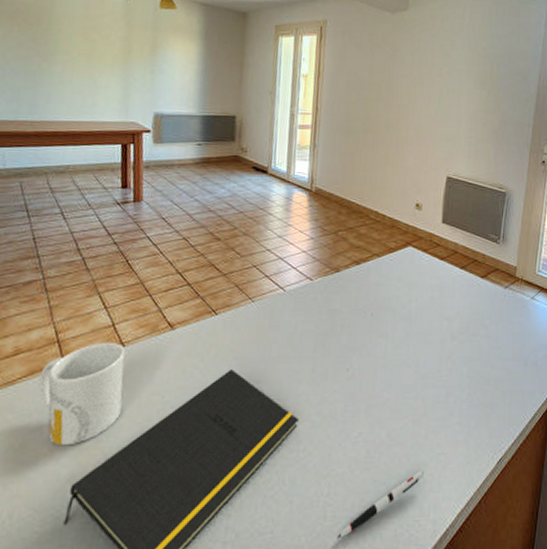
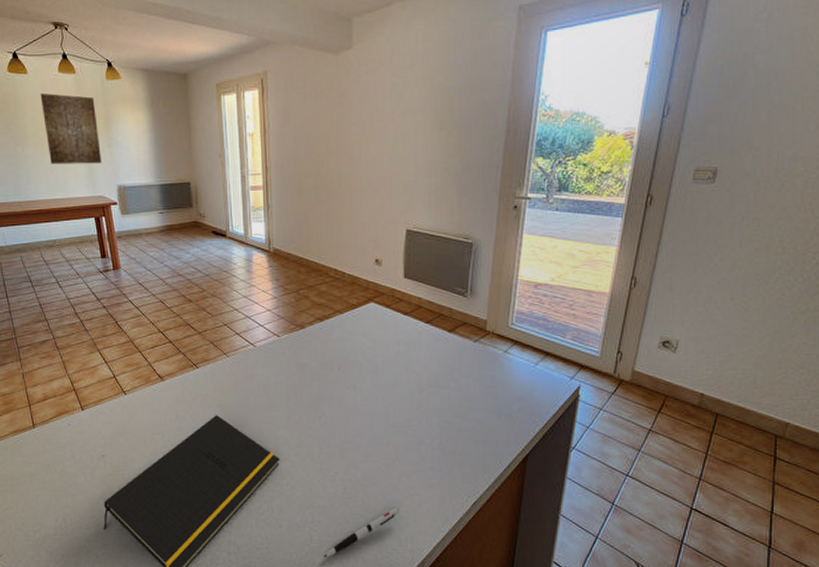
mug: present [38,342,126,446] -> none [66,390,132,472]
wall art: none [79,12,144,89] -> present [40,93,102,165]

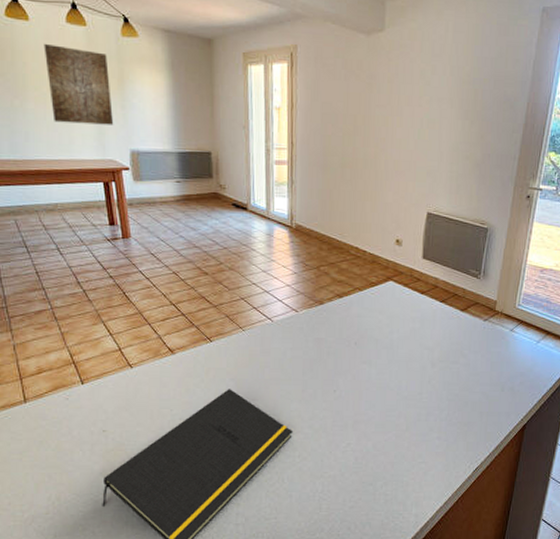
pen: present [324,508,399,558] -> none [332,475,406,525]

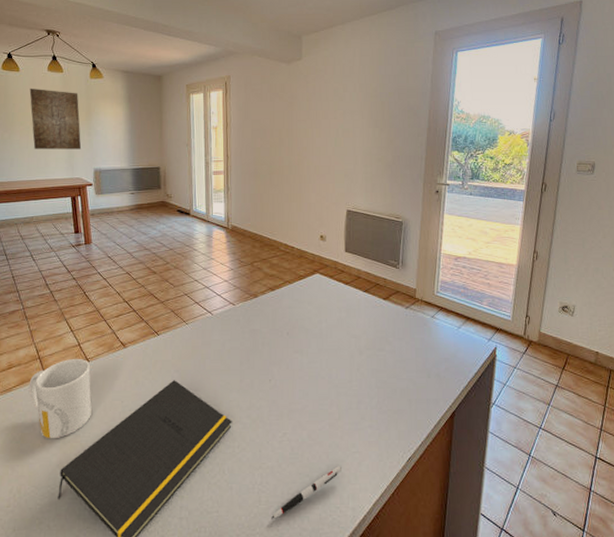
mug: none [63,363,137,447] -> present [28,358,92,439]
pen: none [332,475,406,525] -> present [271,466,341,519]

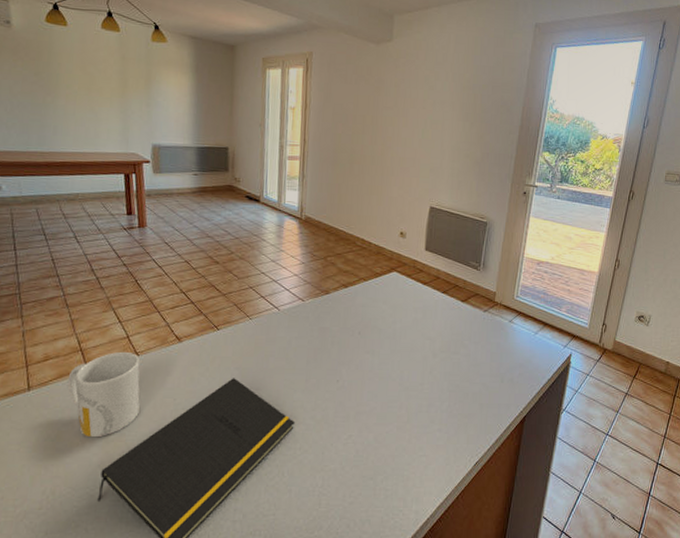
wall art: present [29,88,82,150] -> none [78,46,139,121]
pen: present [271,466,341,519] -> none [331,469,407,522]

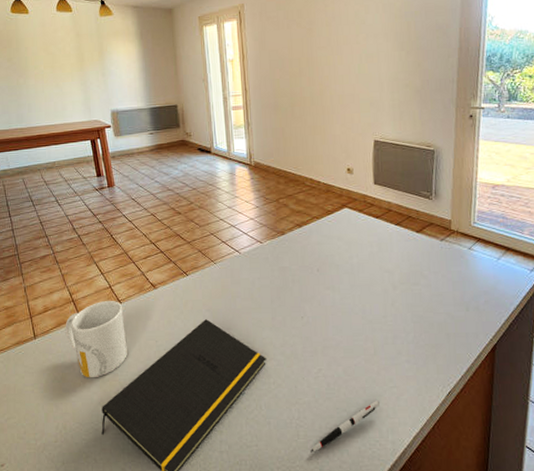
pen: none [331,469,407,522] -> present [311,401,379,452]

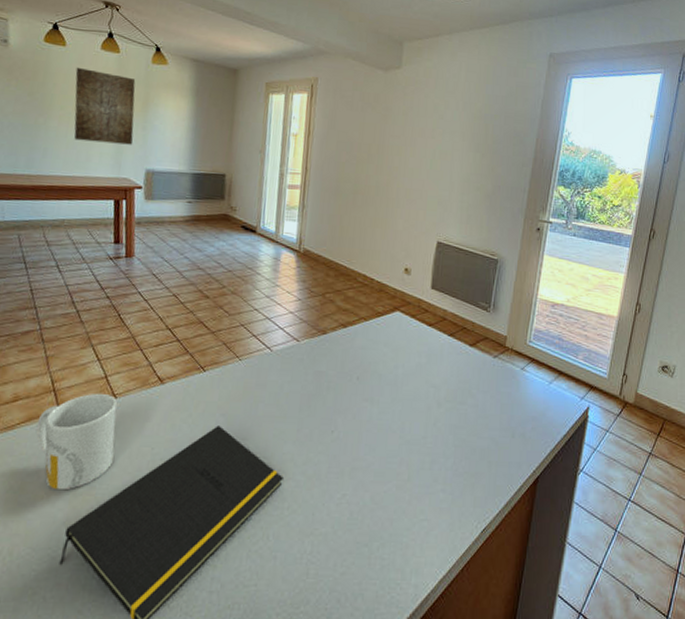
wall art: none [40,30,97,94] -> present [74,67,136,145]
pen: present [311,401,379,452] -> none [319,535,406,596]

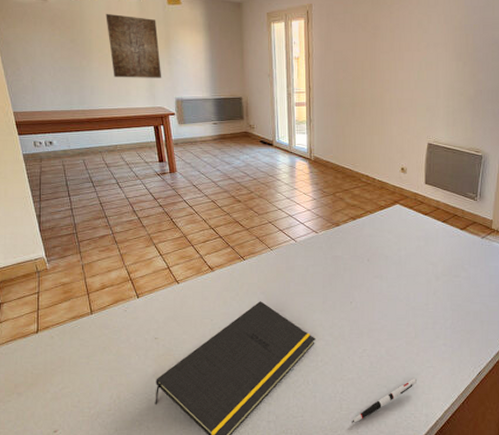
mug: present [36,393,118,491] -> none [122,280,183,353]
pen: none [319,535,406,596] -> present [352,379,417,423]

